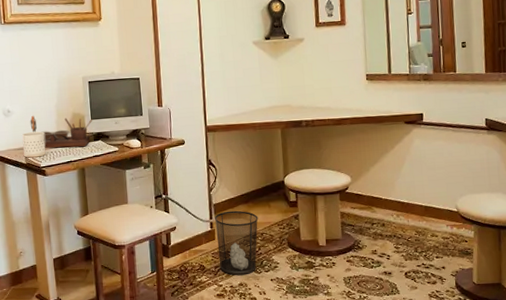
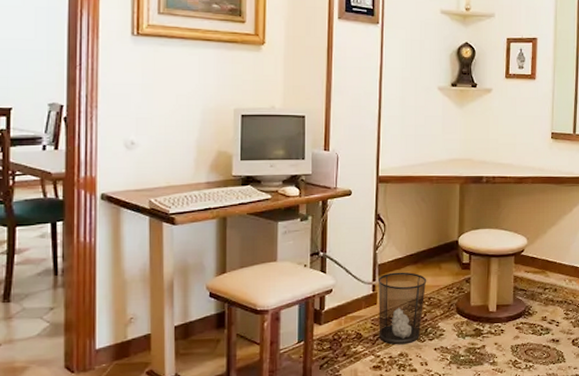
mug: present [21,131,46,158] -> none [147,170,178,202]
desk organizer: present [30,115,93,149] -> none [160,150,243,193]

